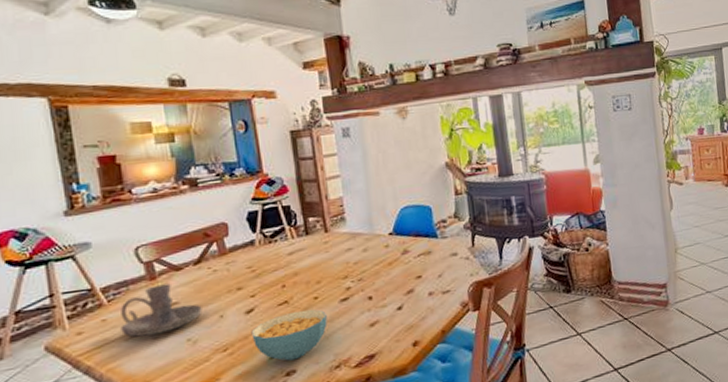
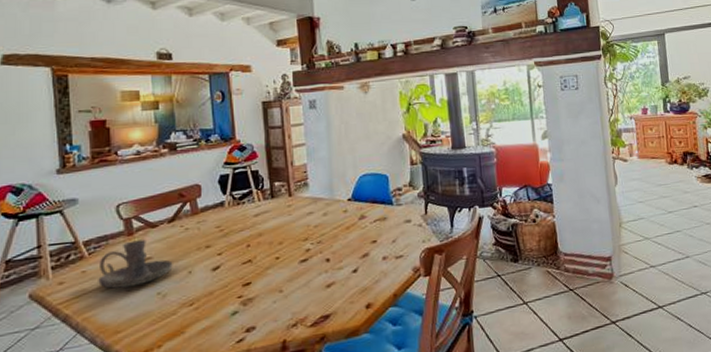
cereal bowl: present [251,309,328,361] -> none [216,269,287,318]

